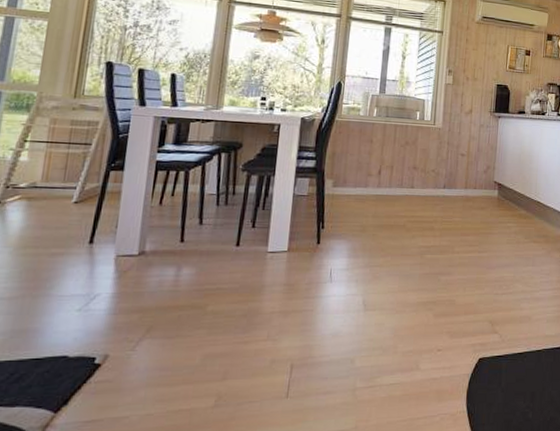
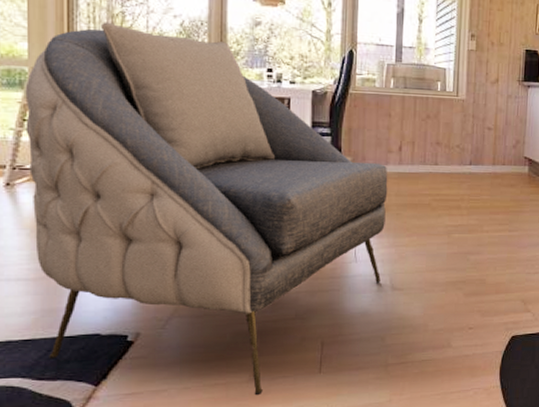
armchair: none [11,53,367,423] -> present [25,22,388,396]

